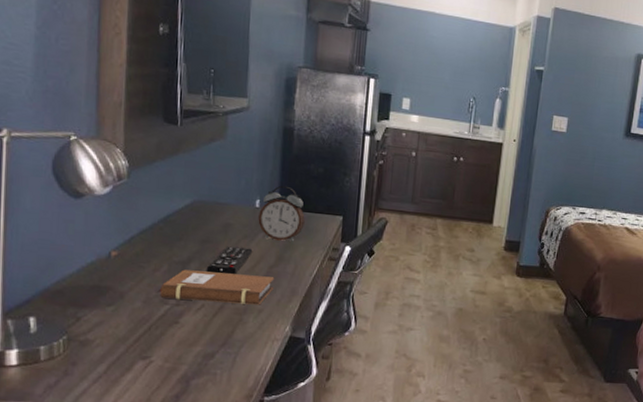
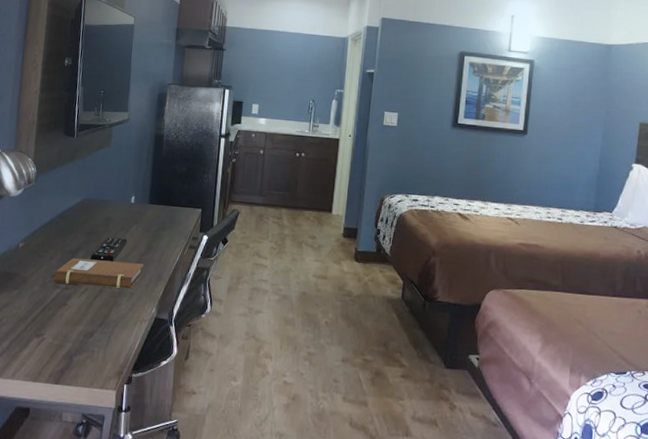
alarm clock: present [258,185,305,242] -> none [133,183,171,232]

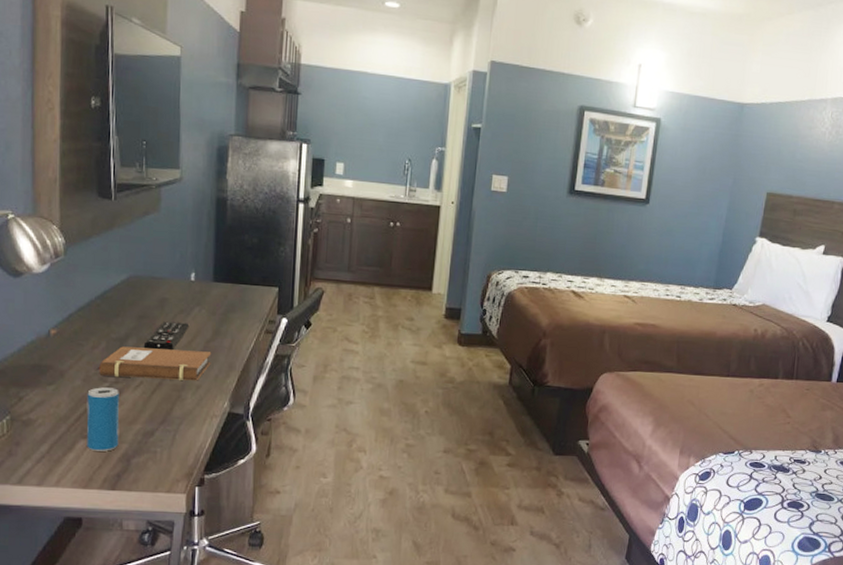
beverage can: none [39,292,68,349] -> present [86,387,119,452]

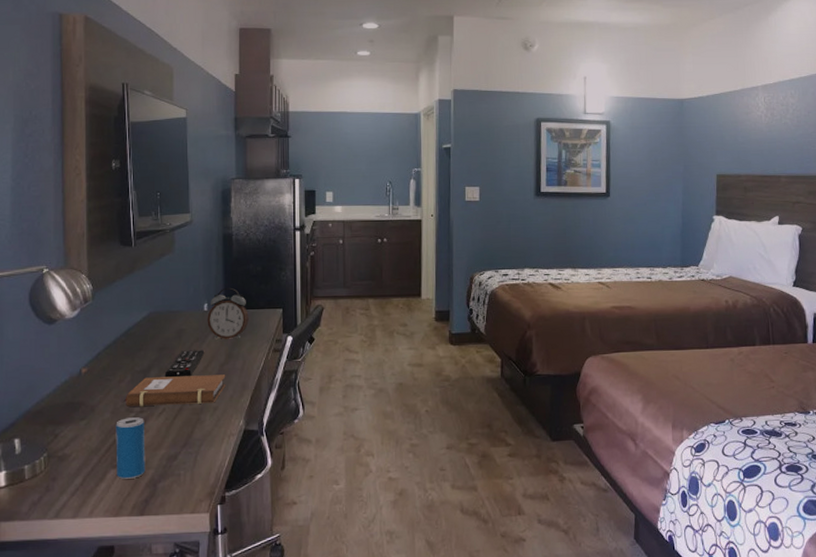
alarm clock: none [194,257,241,315] -> present [207,287,249,339]

